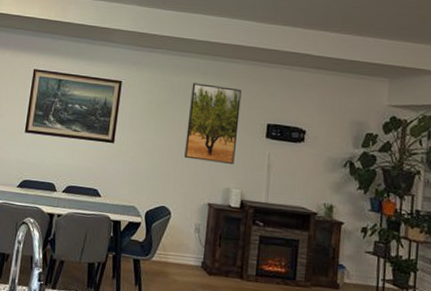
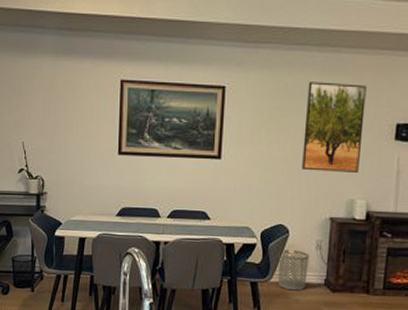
waste bin: none [159,230,189,271] -> present [278,249,309,291]

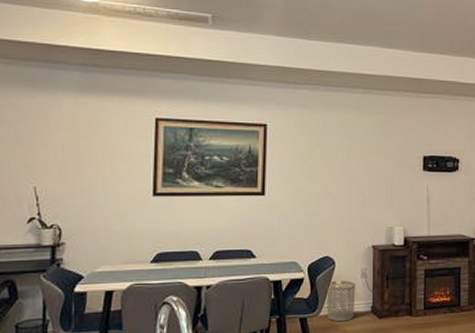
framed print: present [302,82,367,173] -> none [344,120,396,202]

